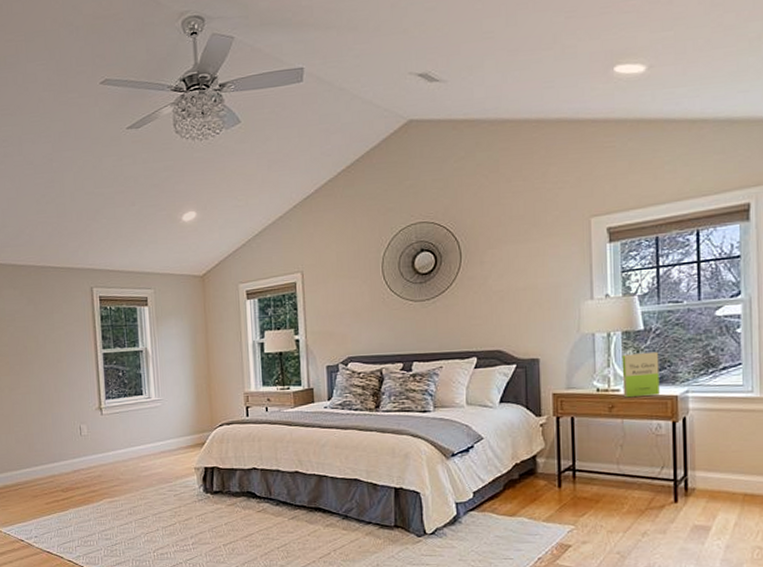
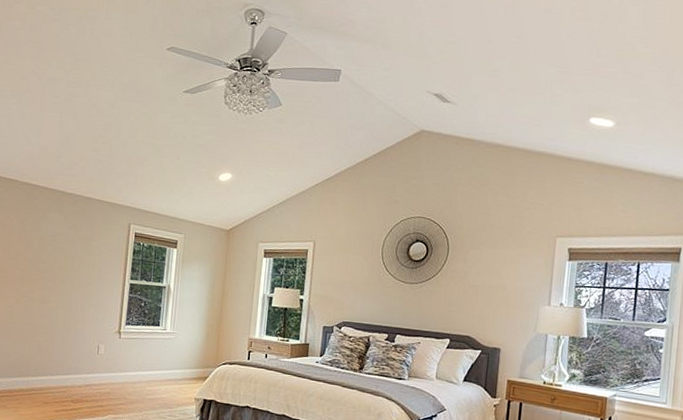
book: present [622,351,660,398] -> none [564,356,596,395]

